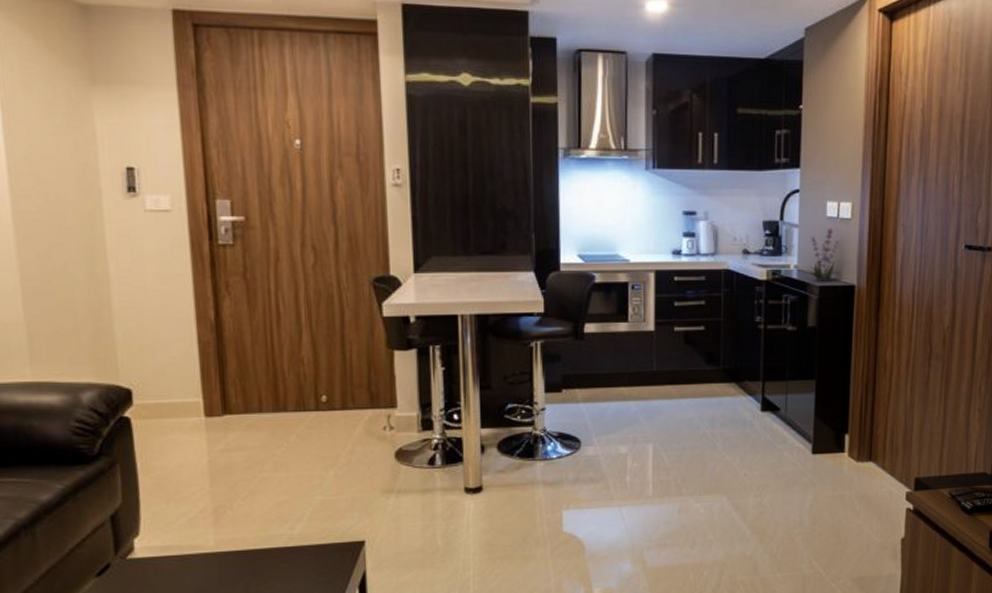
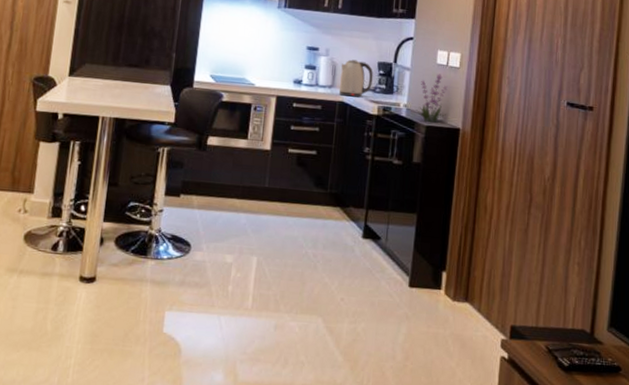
kettle: none [722,221,759,263] -> present [338,59,373,98]

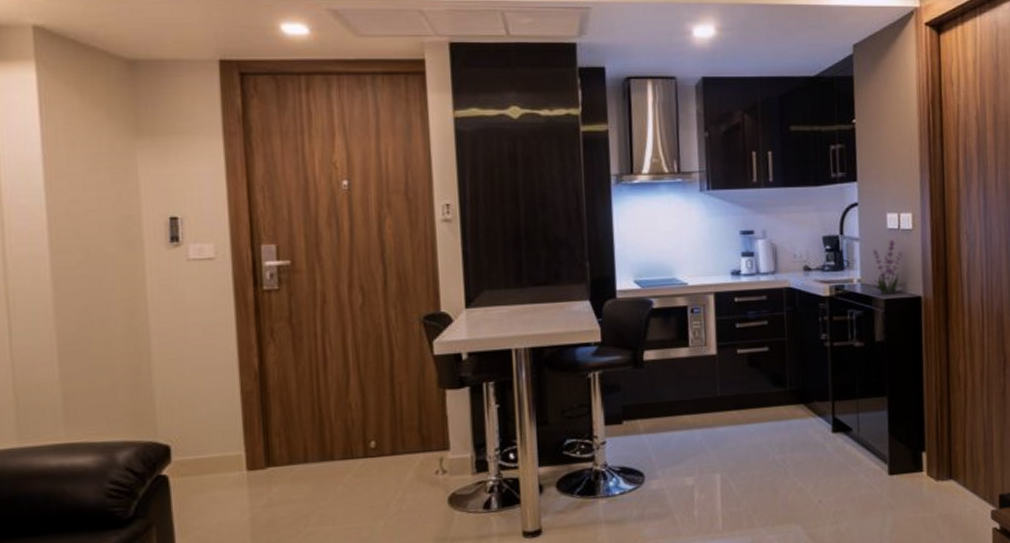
kettle: present [338,59,373,98] -> none [781,238,820,281]

